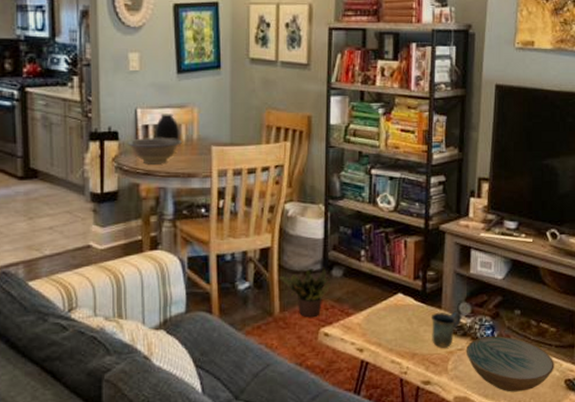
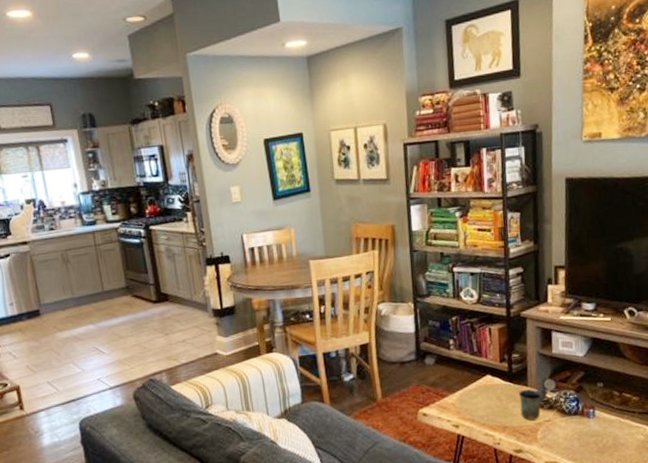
bowl: present [127,138,182,165] -> none [237,256,284,282]
vase: present [154,113,179,140] -> none [259,235,281,259]
potted plant: present [280,267,331,318] -> none [379,357,425,401]
bowl: present [465,336,554,392] -> none [553,407,639,456]

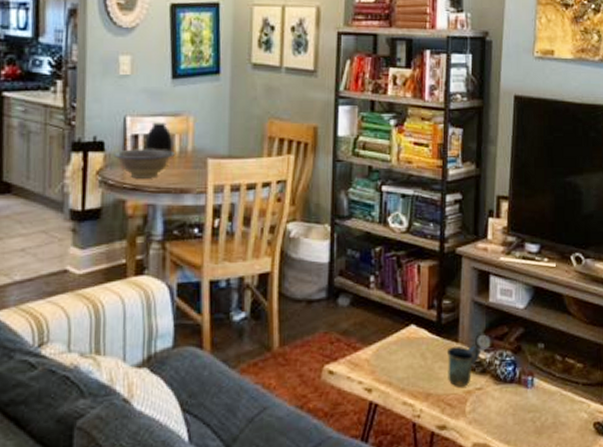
bowl: none [237,256,284,282] -> present [113,149,175,179]
vase: none [259,235,281,259] -> present [145,122,172,152]

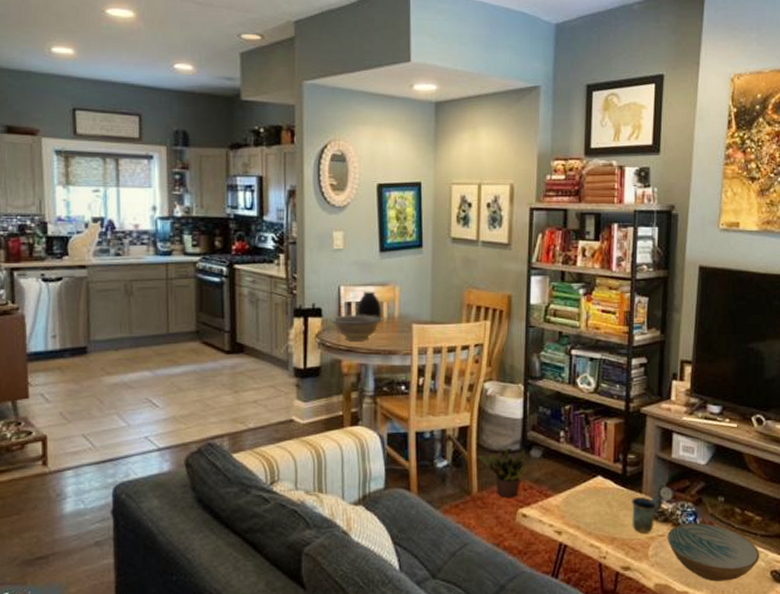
potted plant: none [280,295,337,353] -> present [478,447,530,498]
bowl: none [485,373,582,438] -> present [667,523,760,582]

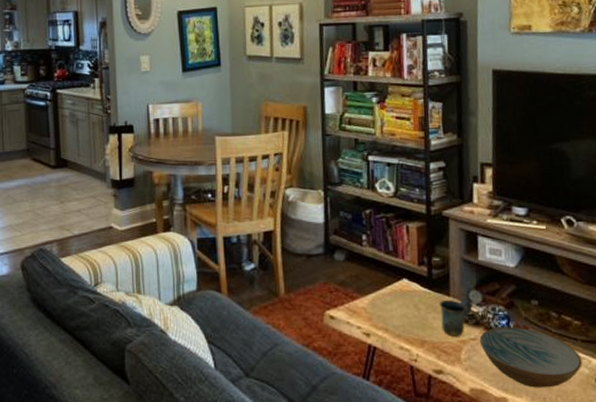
bowl: present [330,315,383,341] -> none [141,129,189,154]
vase: present [357,291,381,318] -> none [164,108,186,132]
potted plant: present [478,447,530,498] -> none [283,251,334,300]

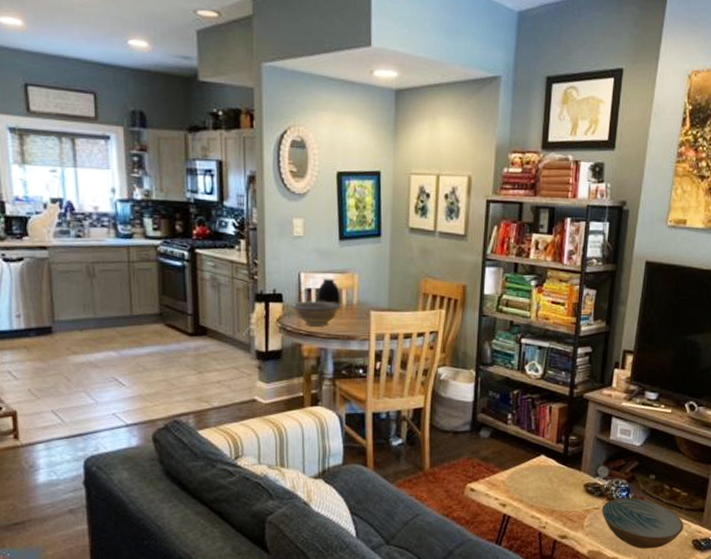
bowl: none [141,129,189,154] -> present [290,301,342,327]
vase: none [164,108,186,132] -> present [317,278,340,304]
mug: present [439,299,473,337] -> none [570,473,600,506]

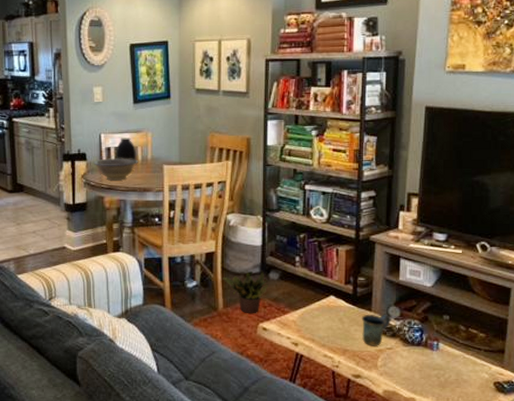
potted plant: none [431,428,479,474] -> present [223,270,269,314]
mug: none [570,473,600,506] -> present [361,314,391,346]
bowl: present [601,498,684,549] -> none [395,338,483,390]

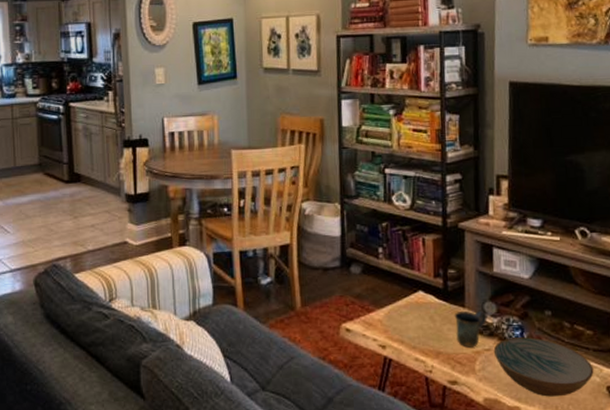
bowl: present [93,158,138,181] -> none [156,143,204,168]
vase: present [115,137,136,160] -> none [180,121,202,145]
potted plant: present [223,270,269,314] -> none [300,264,350,313]
bowl: none [395,338,483,390] -> present [493,337,594,397]

